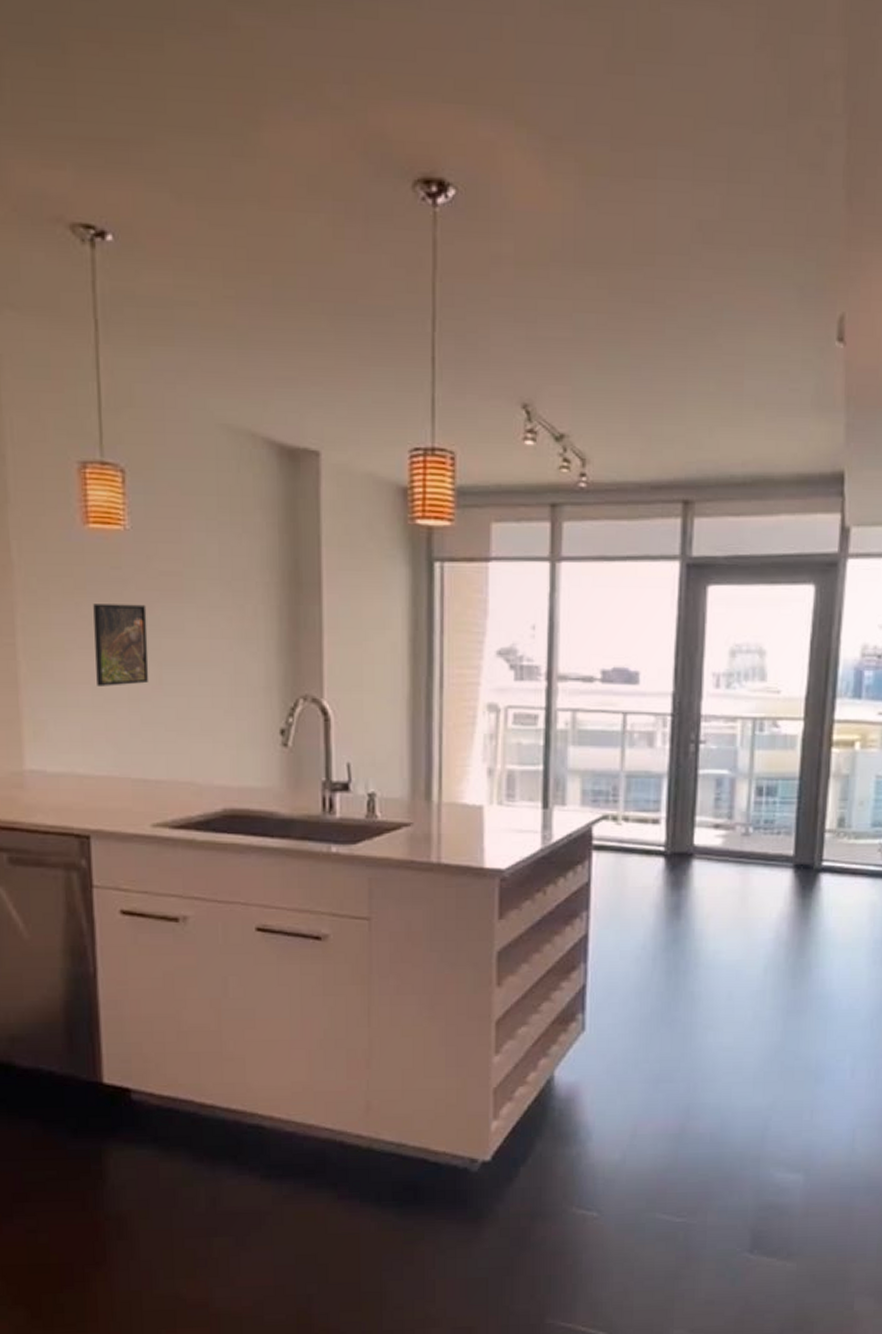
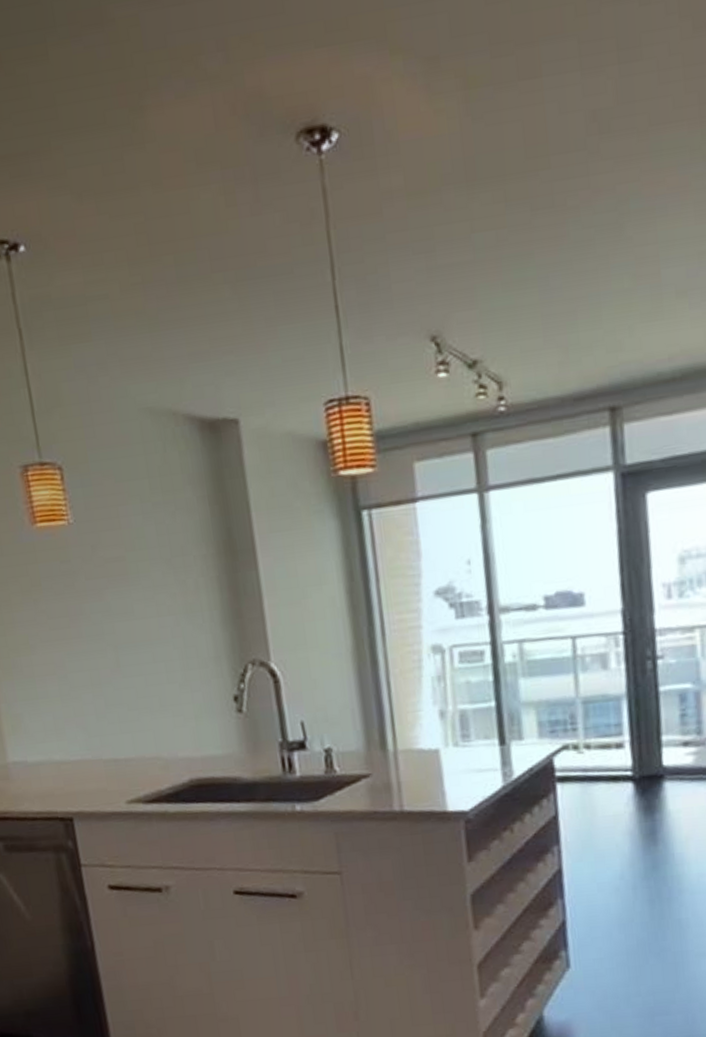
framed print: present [93,604,149,686] -> none [49,592,108,676]

